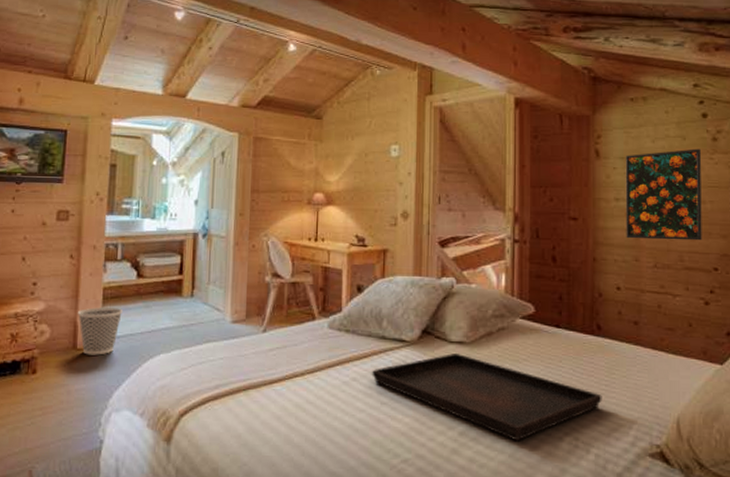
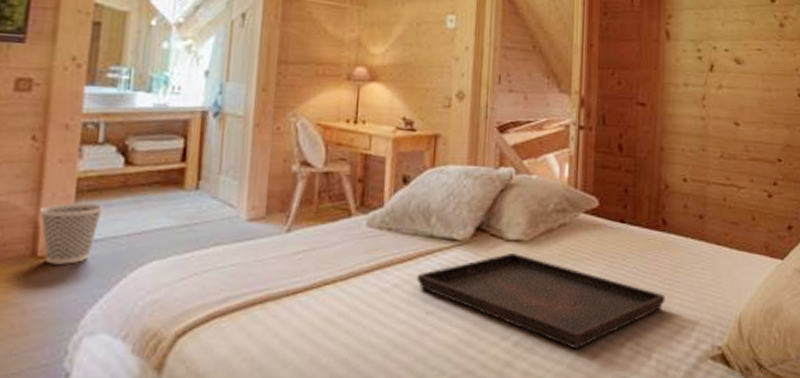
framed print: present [625,148,702,241] -> none [694,34,768,130]

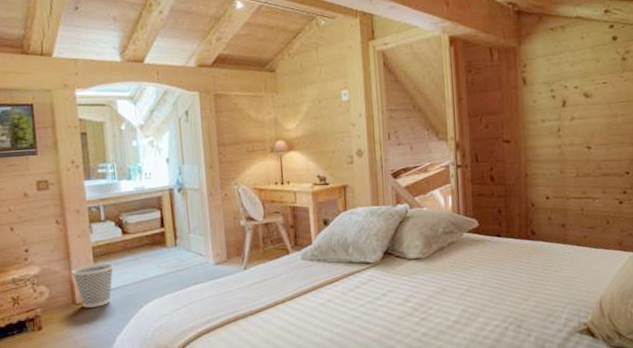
serving tray: present [416,252,666,350] -> none [343,267,539,335]

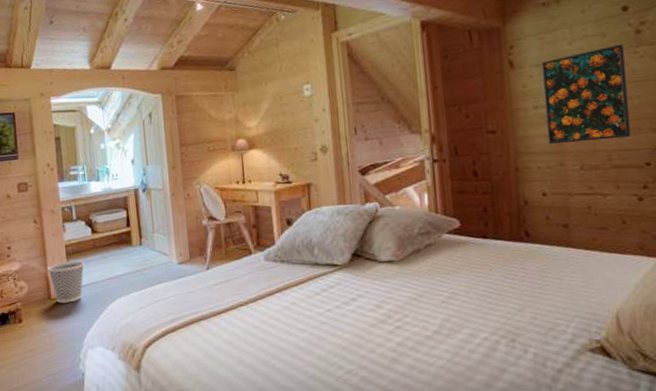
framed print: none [548,69,616,154] -> present [541,44,631,145]

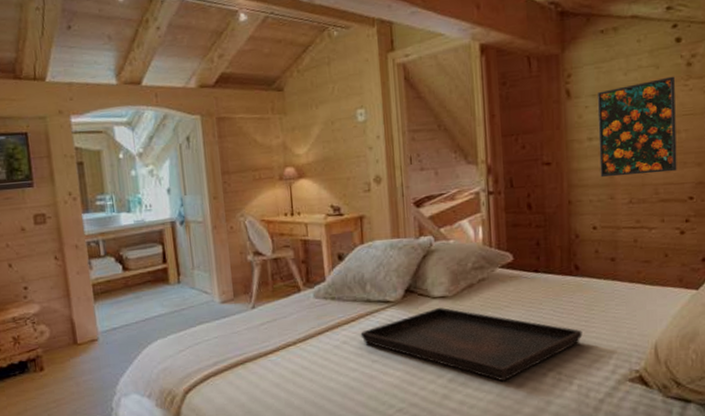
wastebasket: present [48,261,85,303] -> none [72,302,116,349]
serving tray: none [309,271,536,347] -> present [360,307,583,382]

